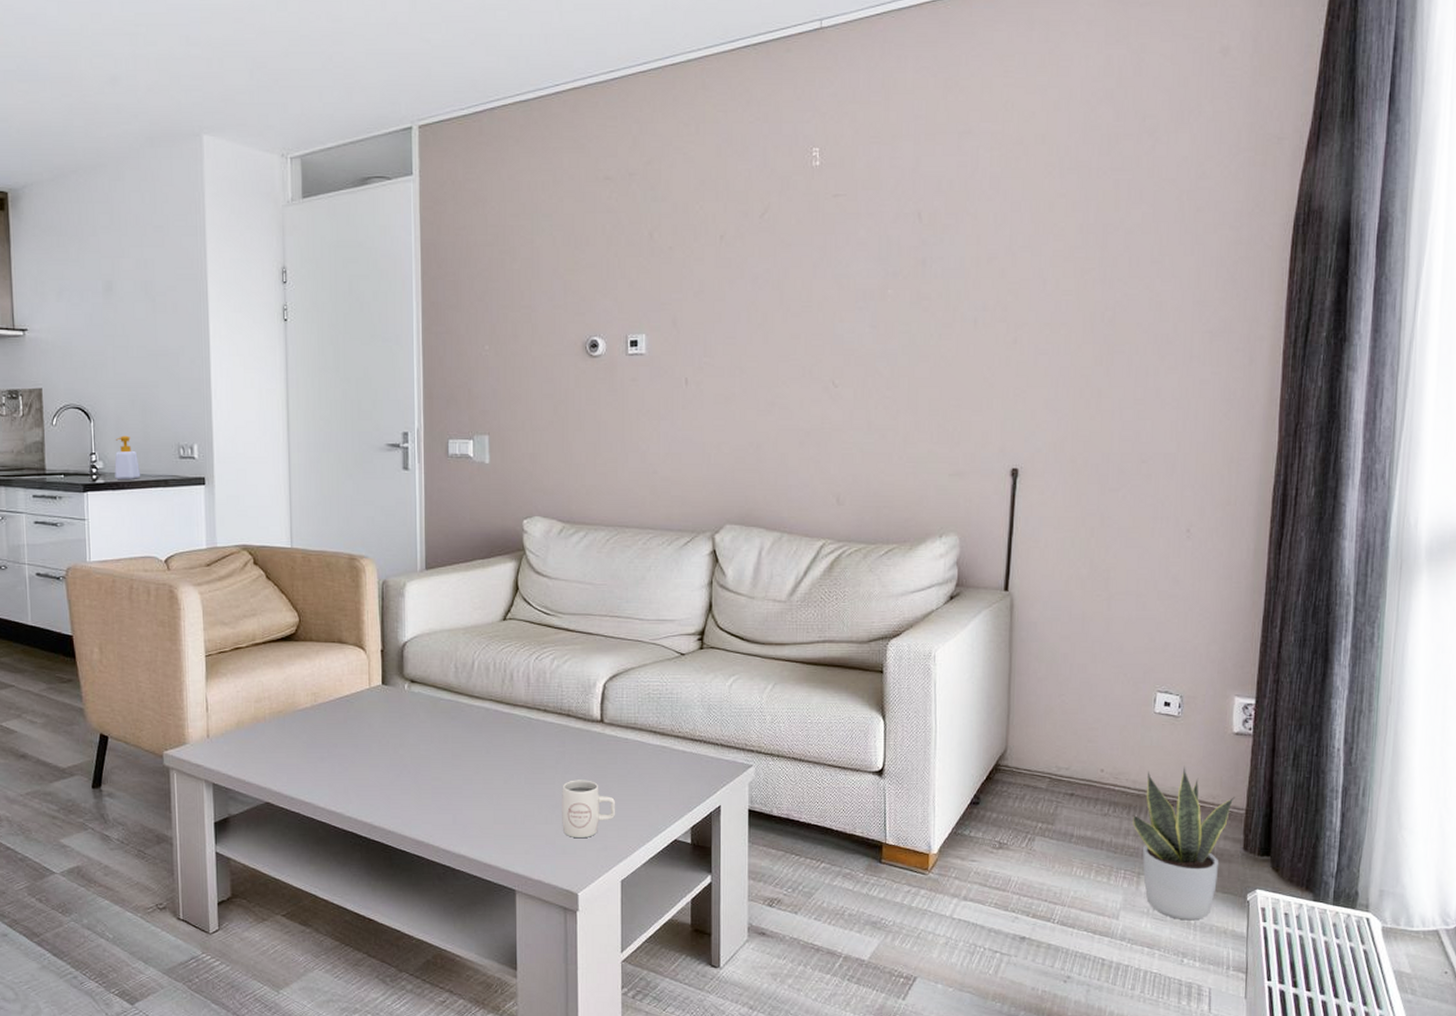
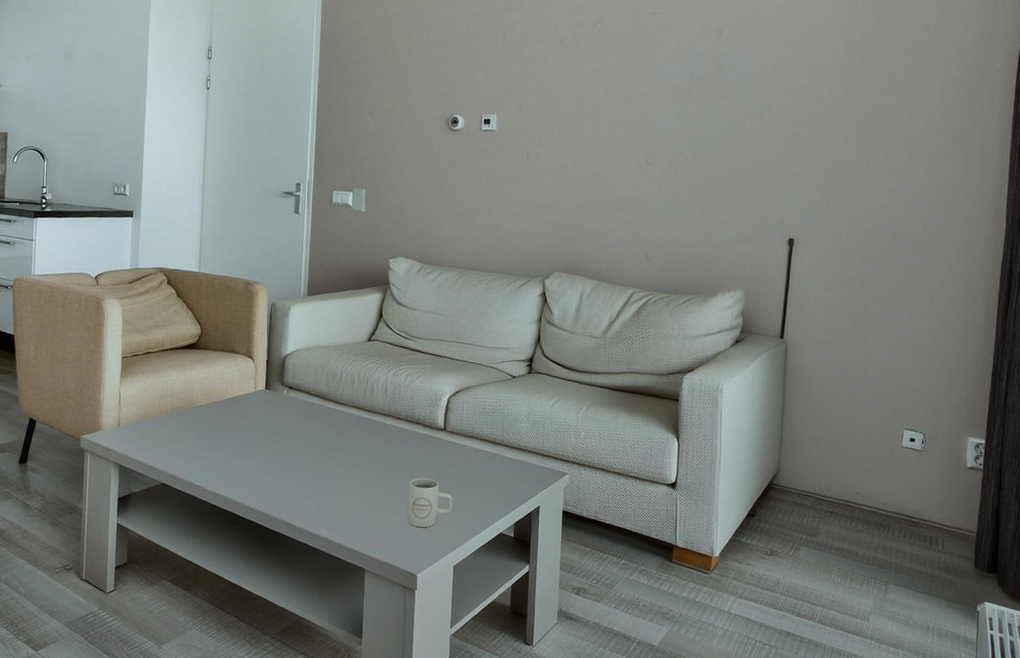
soap bottle: present [114,435,141,479] -> none [60,174,82,210]
potted plant: present [1133,766,1236,921] -> none [882,493,968,626]

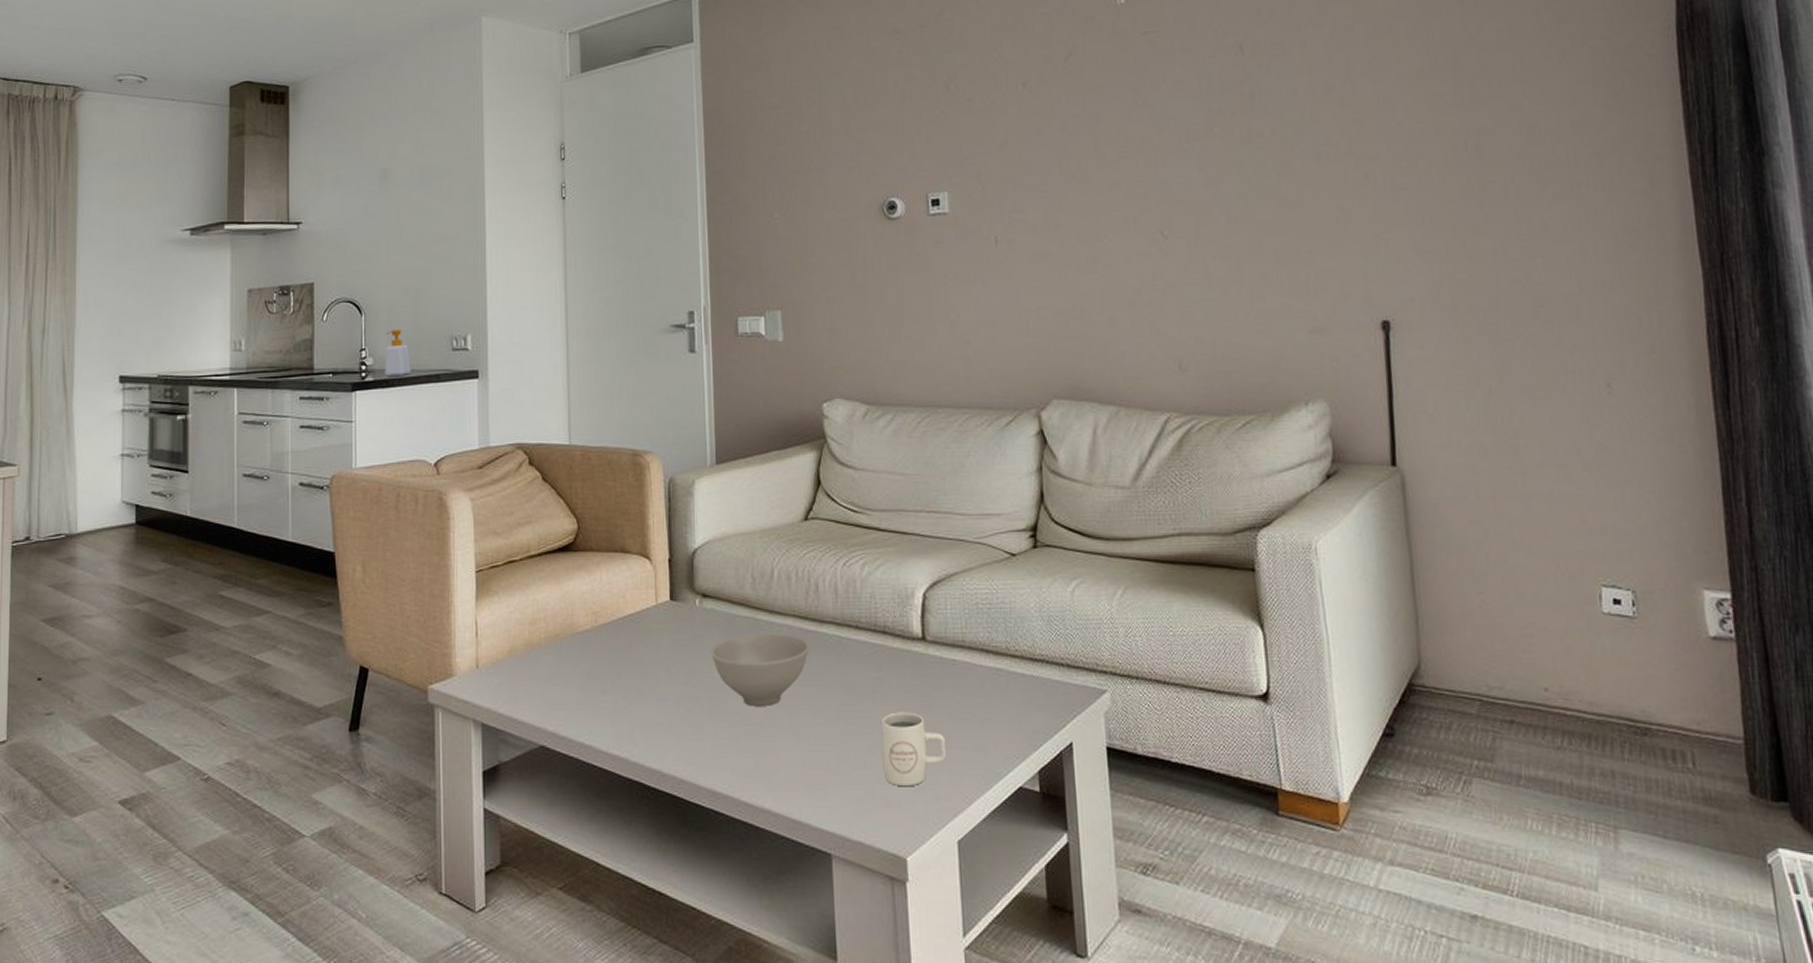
soap bottle: none [60,174,82,210] -> present [385,328,412,376]
bowl: none [291,416,364,467] -> present [710,632,811,706]

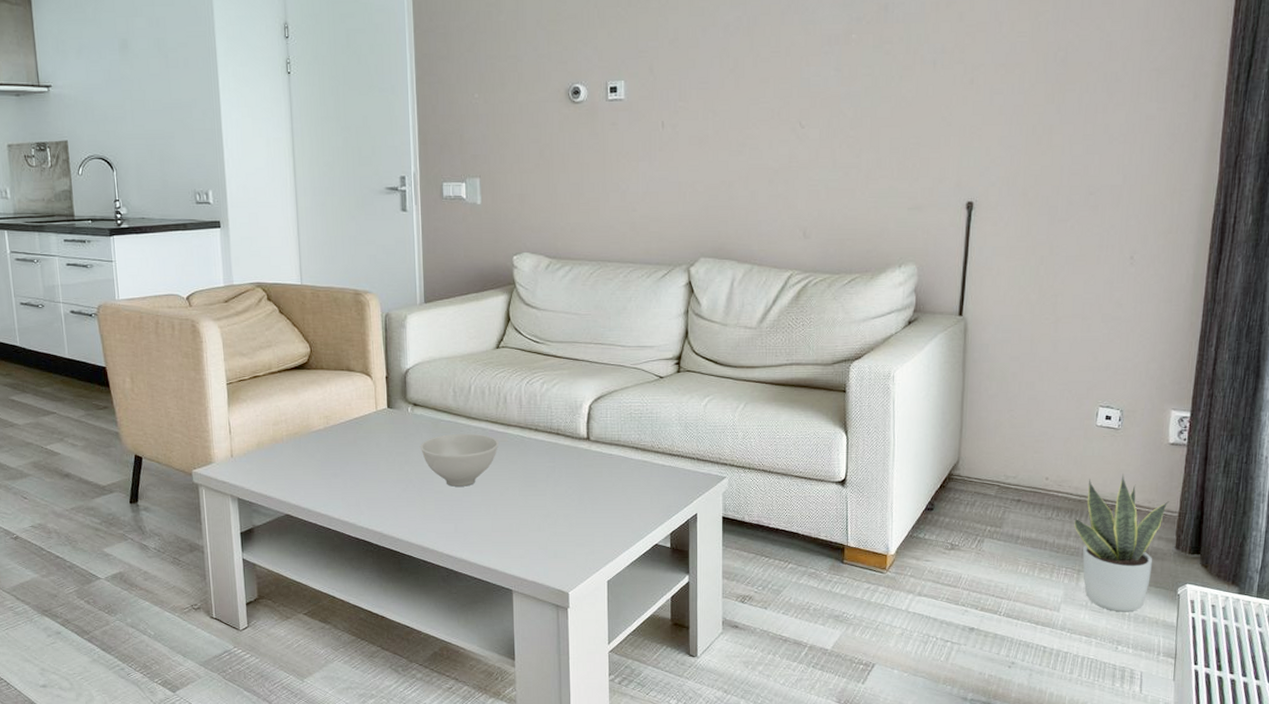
soap bottle: present [385,328,412,376] -> none [137,183,162,224]
mug: present [880,712,947,787] -> none [552,491,602,544]
potted plant: none [1596,682,1728,892] -> present [1074,474,1170,612]

